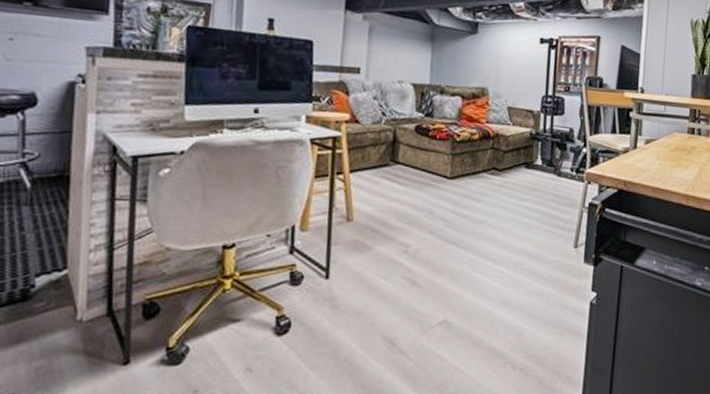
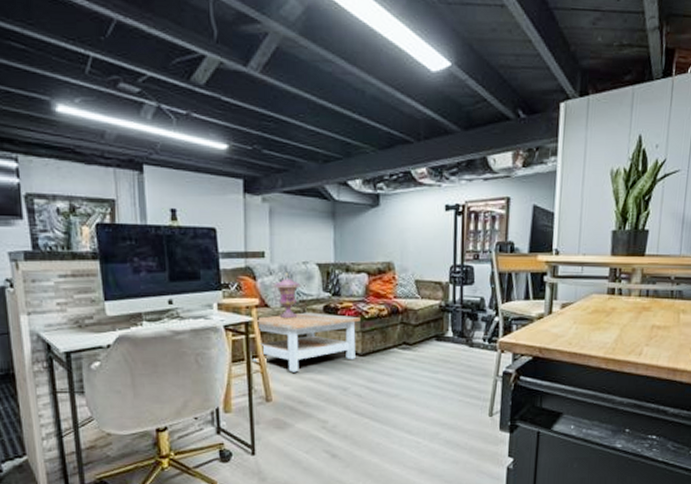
coffee table: none [335,131,452,192] -> present [251,312,360,373]
decorative urn: none [366,89,394,137] -> present [273,271,301,319]

